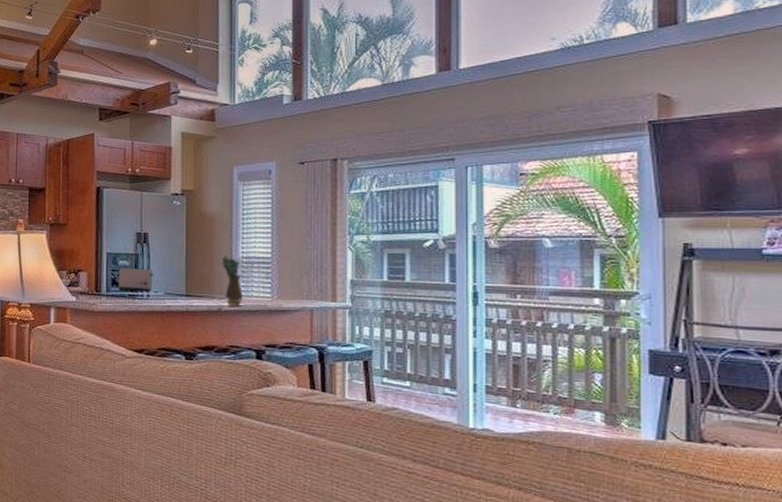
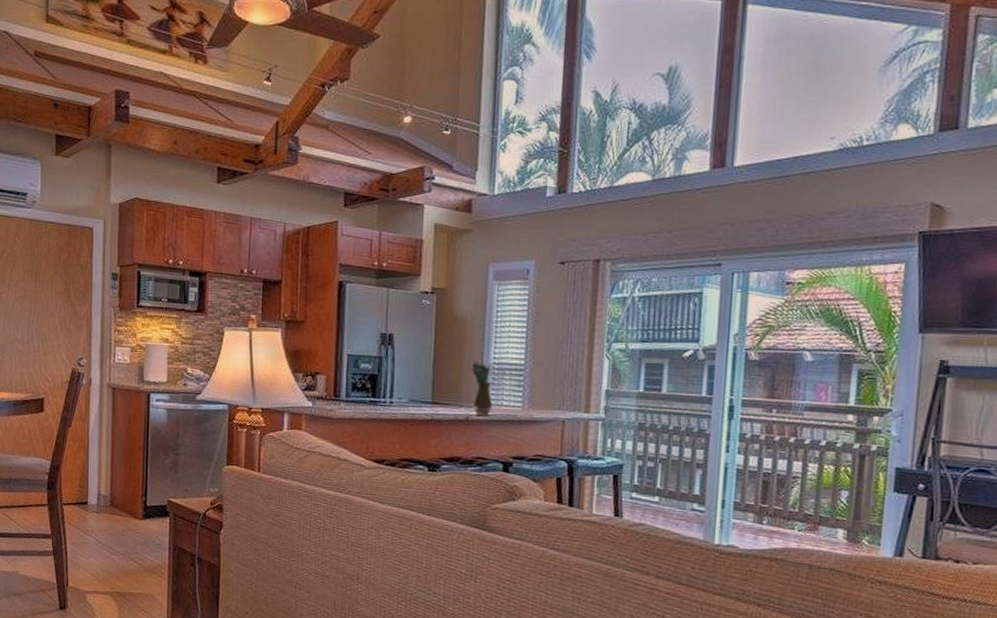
toaster: present [118,268,154,292] -> none [359,371,398,399]

